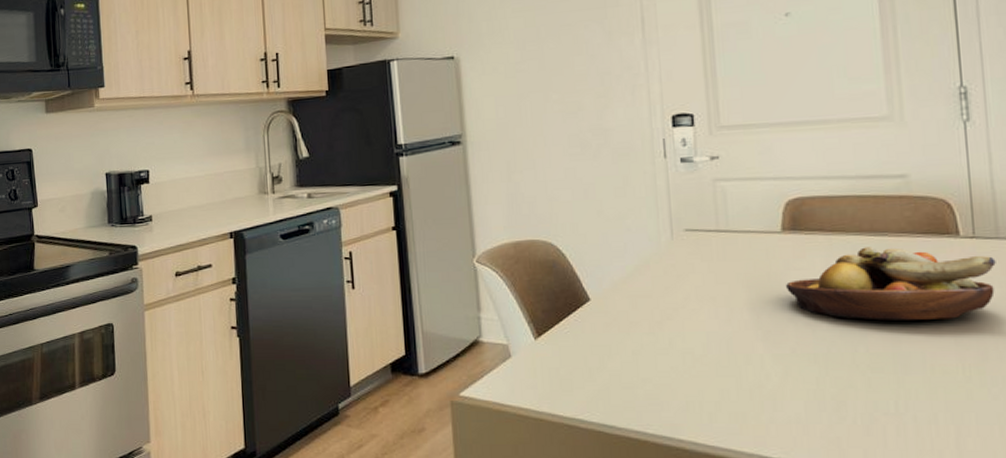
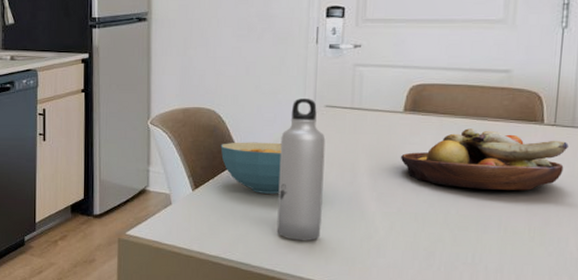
cereal bowl: none [563,276,641,339] -> present [220,142,282,194]
water bottle: none [635,222,699,393] -> present [276,99,326,241]

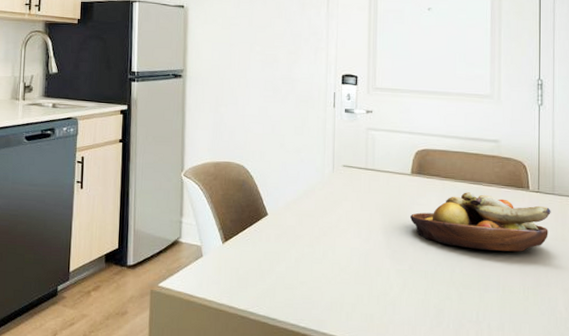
cereal bowl: present [220,142,282,194] -> none [249,197,305,249]
water bottle: present [276,99,326,241] -> none [301,158,344,296]

